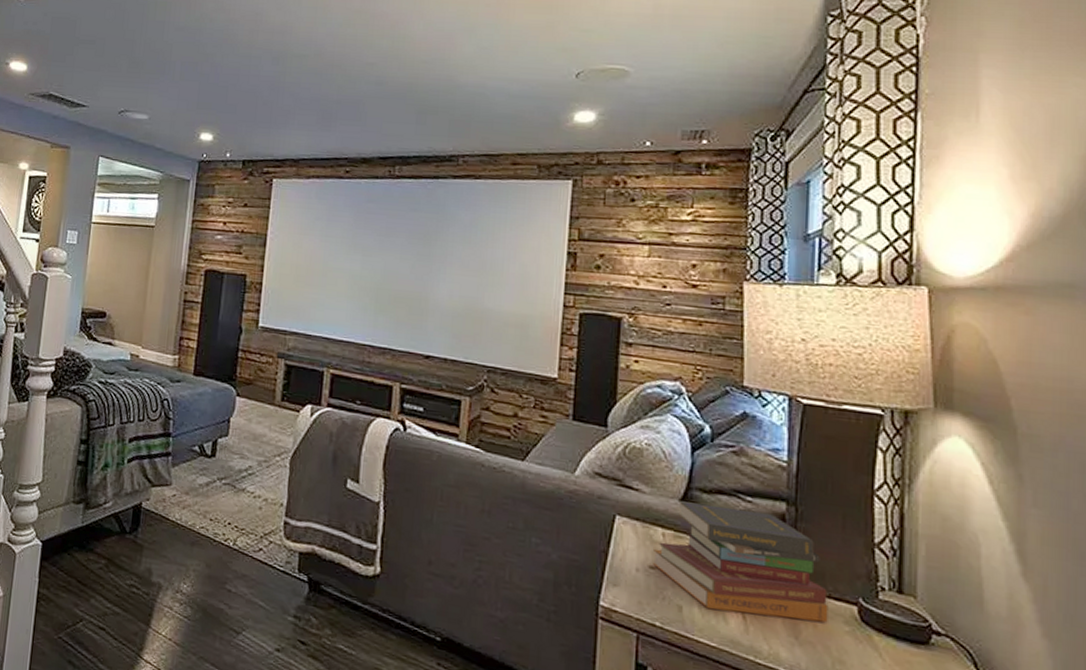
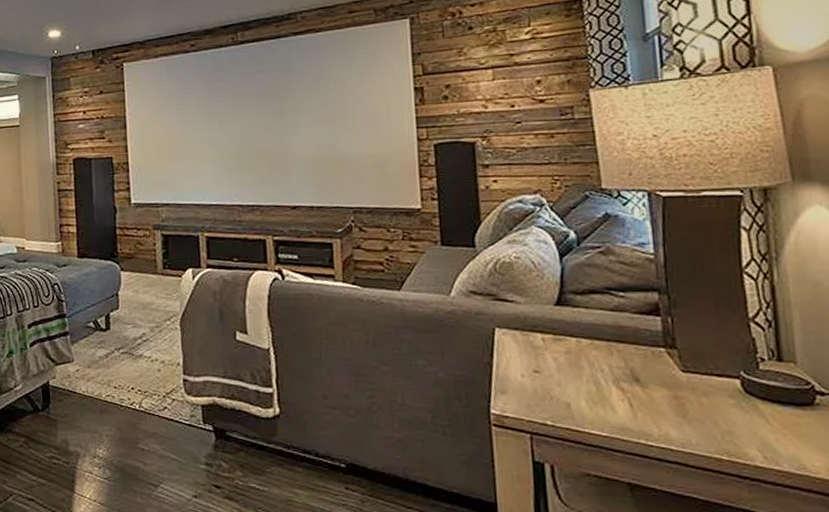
books: present [653,501,829,623] -> none [536,304,713,402]

